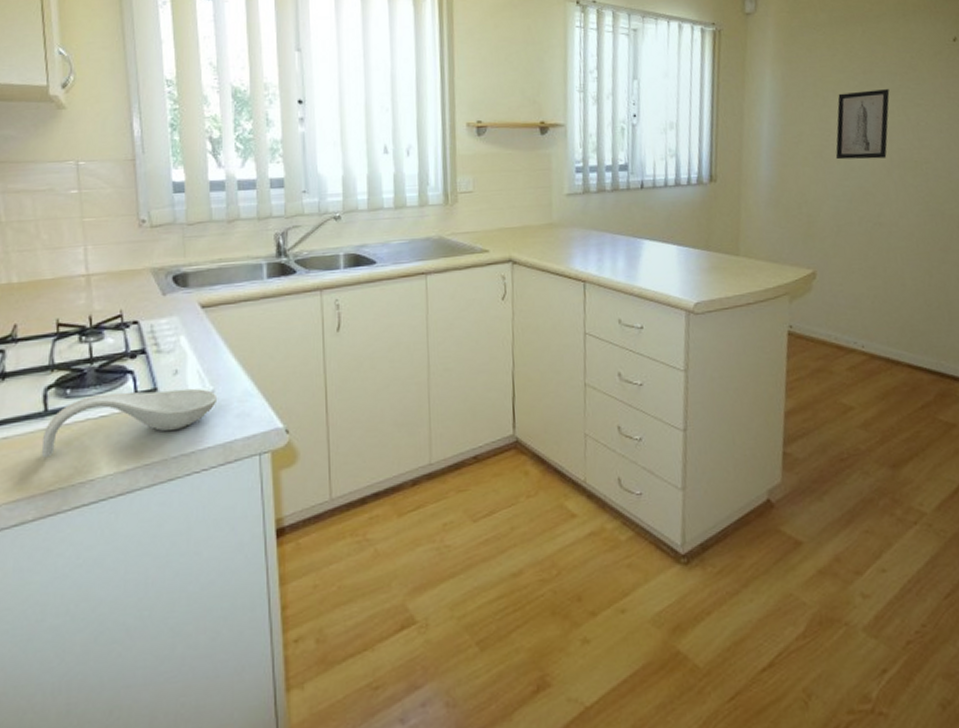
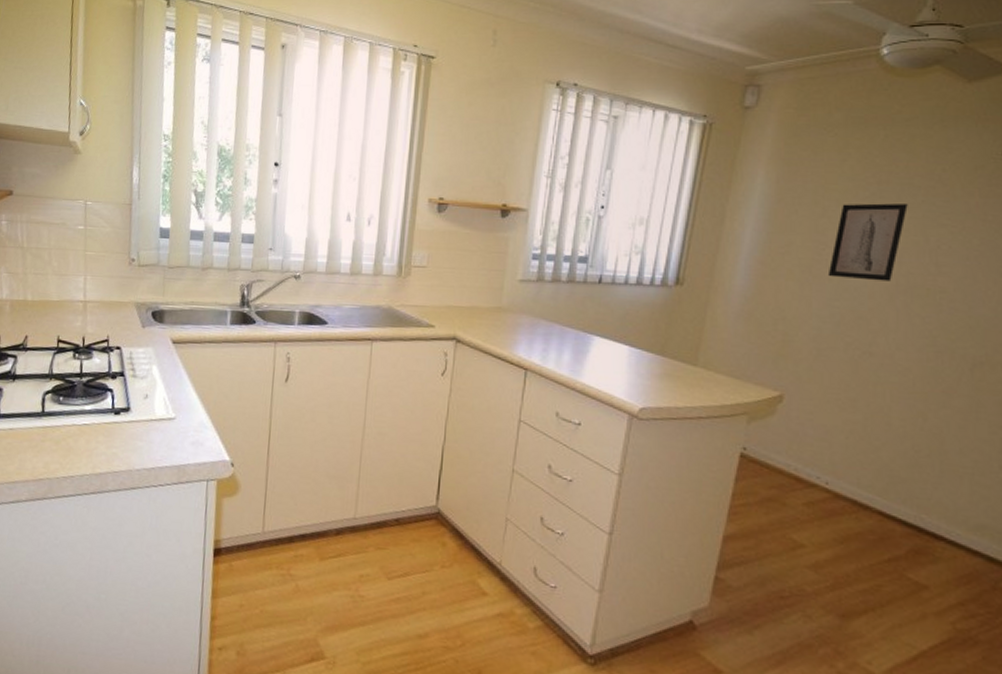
spoon rest: present [41,388,218,458] -> none [36,404,178,451]

